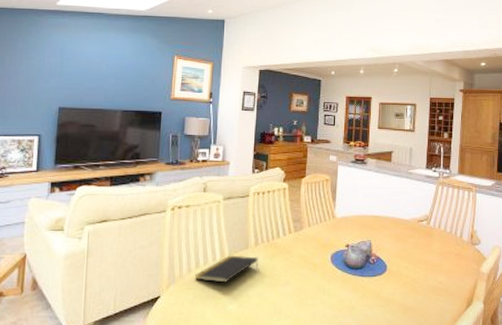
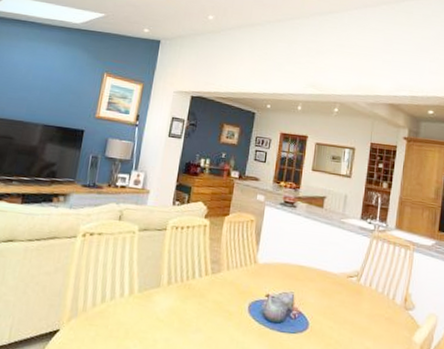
notepad: present [195,255,258,283] -> none [99,292,169,323]

